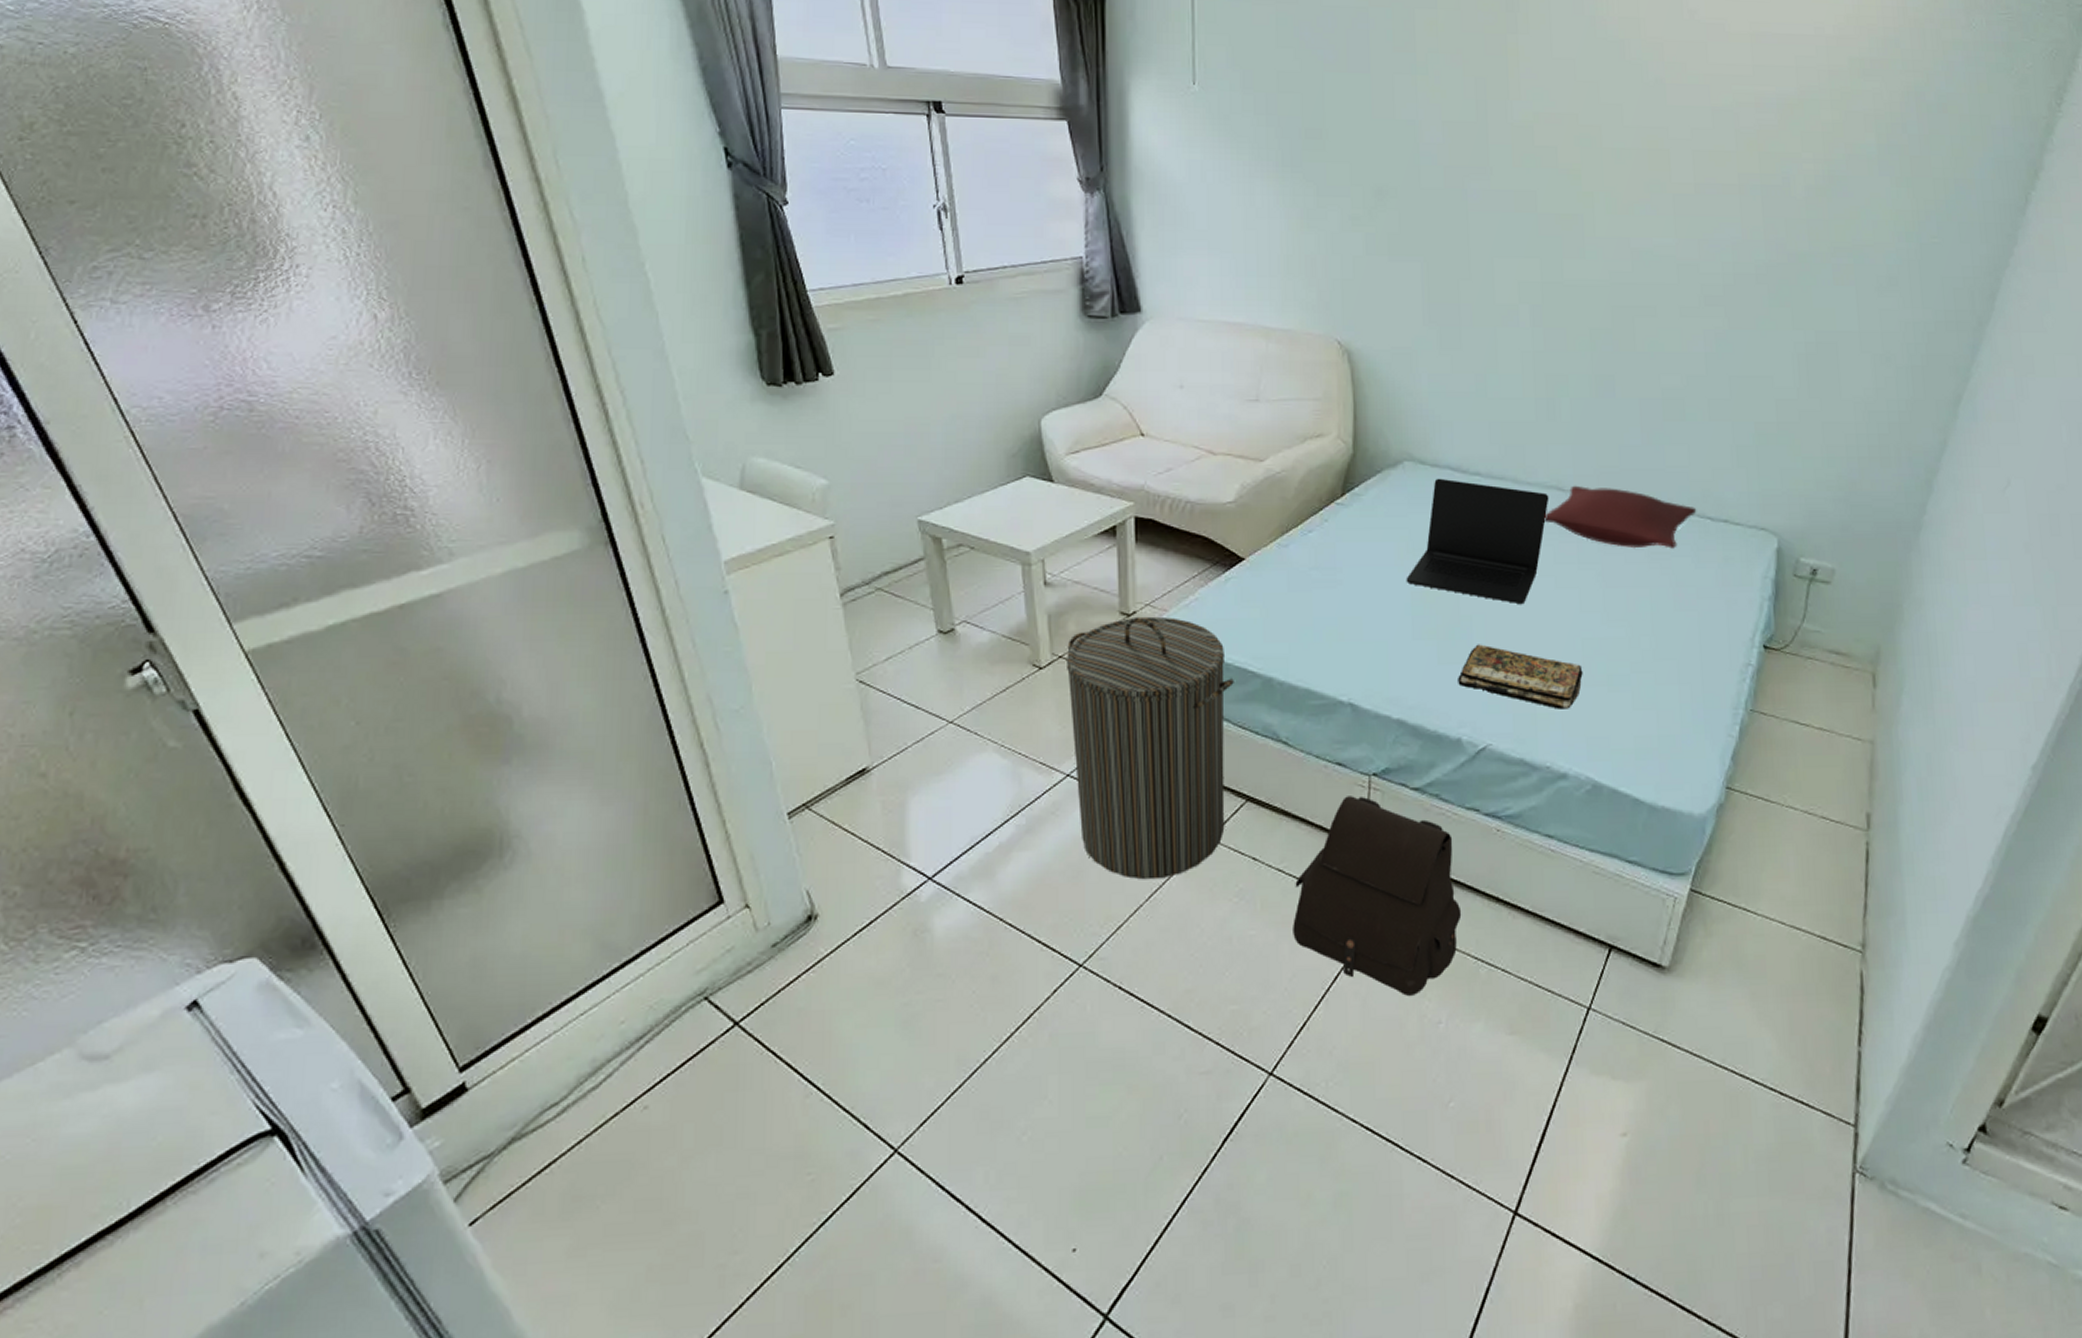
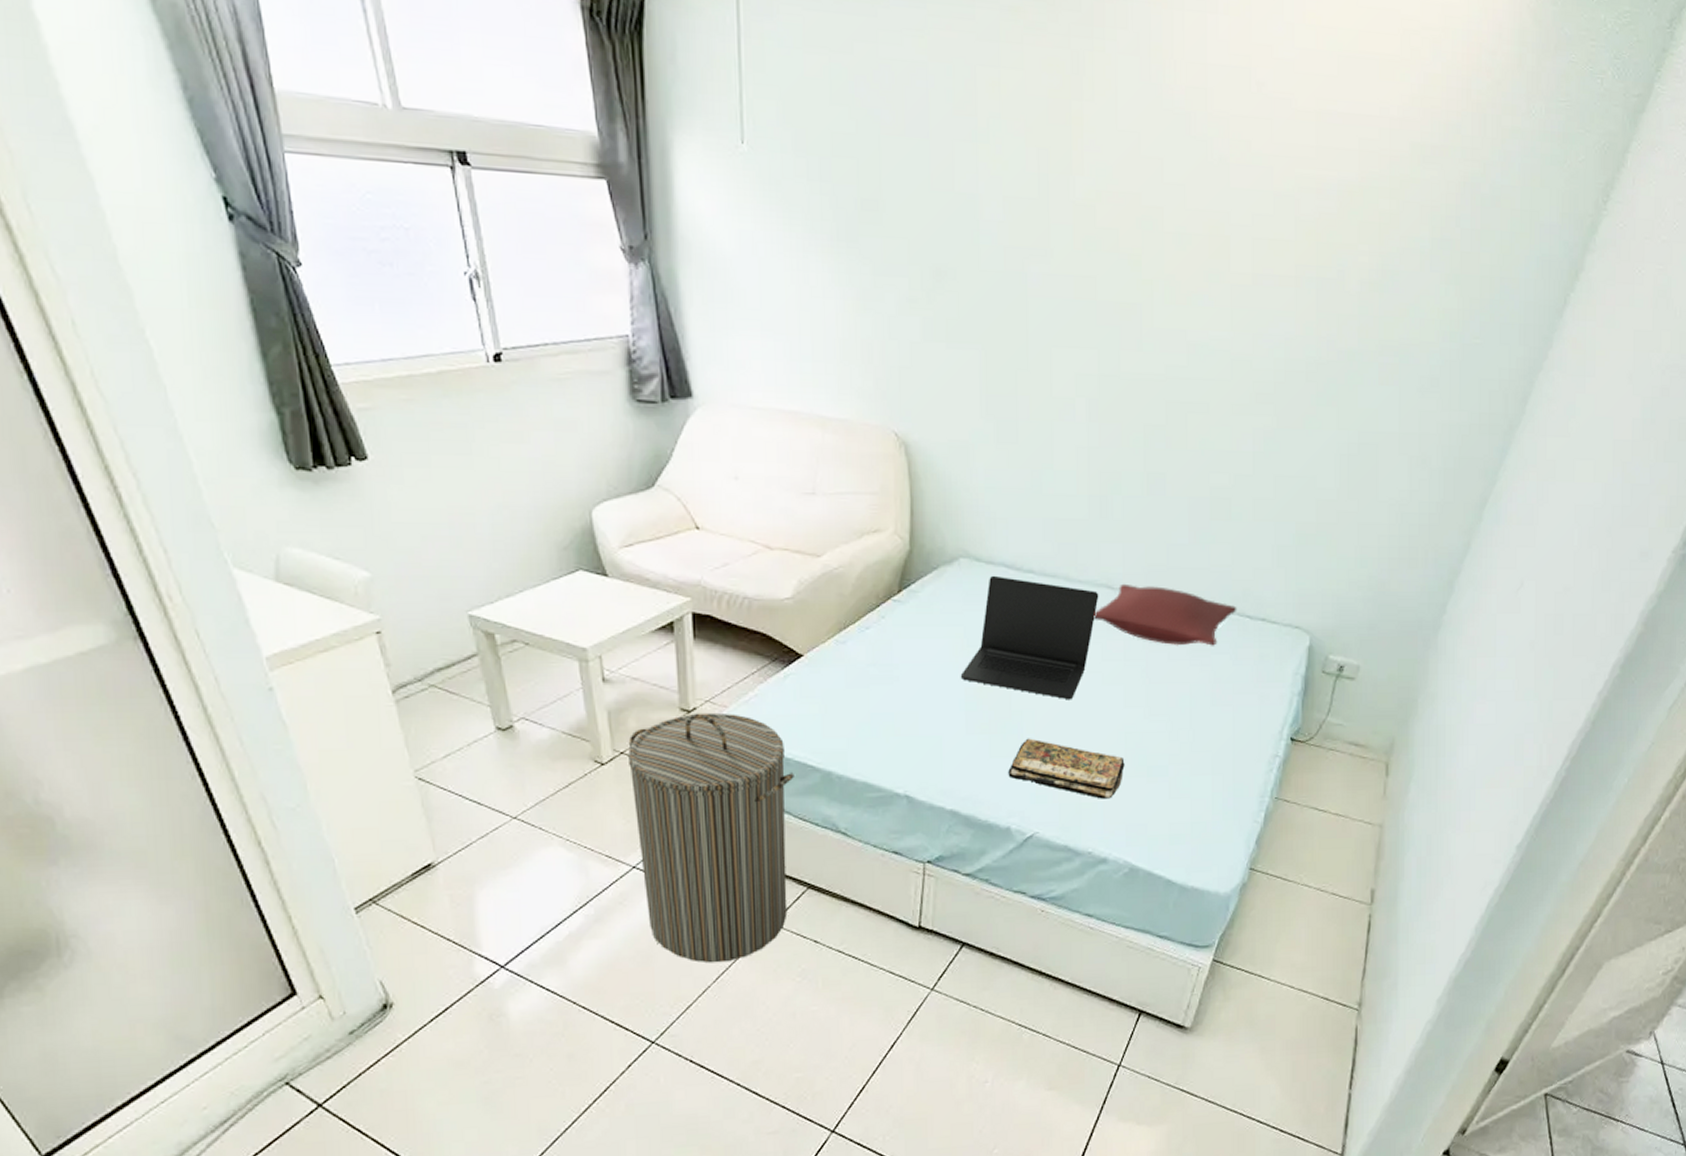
satchel: present [1293,796,1460,996] -> none [852,882,1006,1060]

